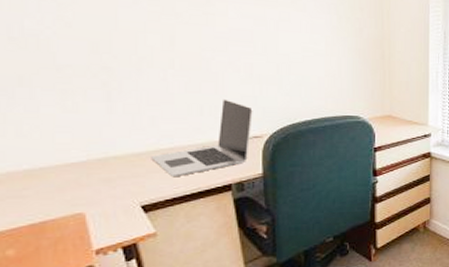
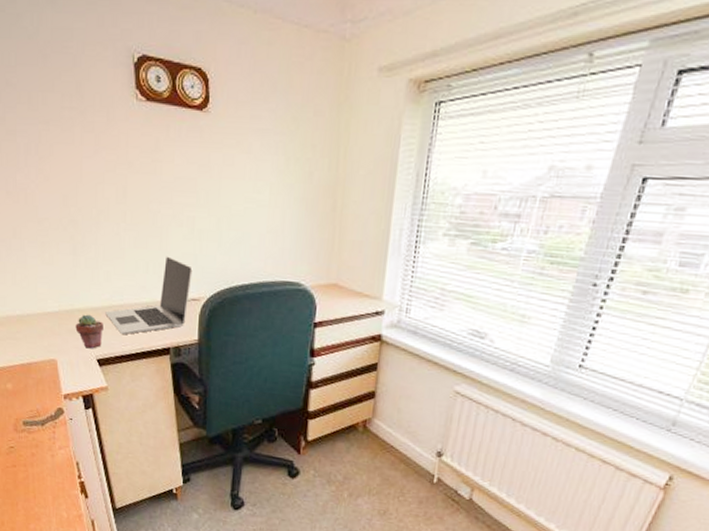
potted succulent: none [111,161,149,196] -> present [75,314,104,349]

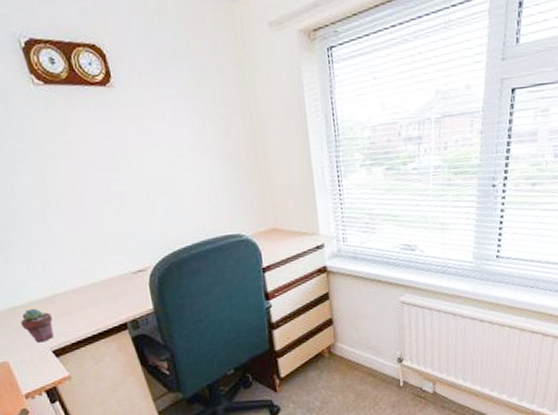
laptop: present [105,256,193,334] -> none [50,233,137,320]

